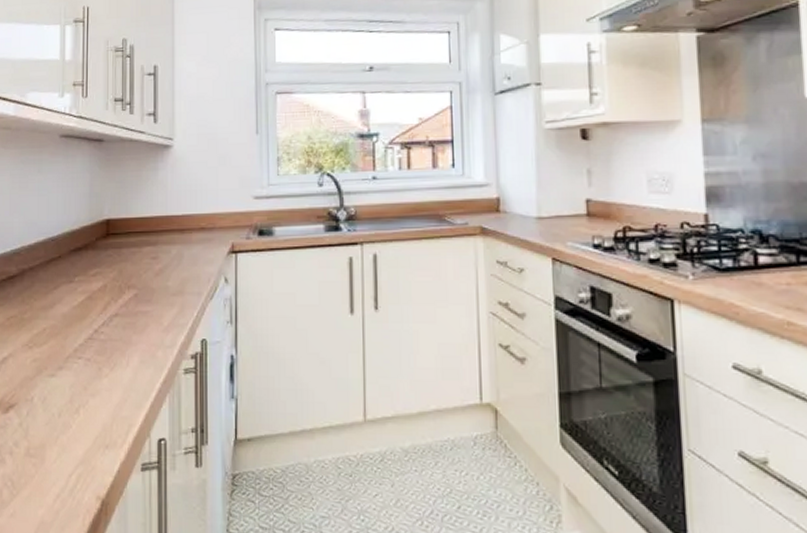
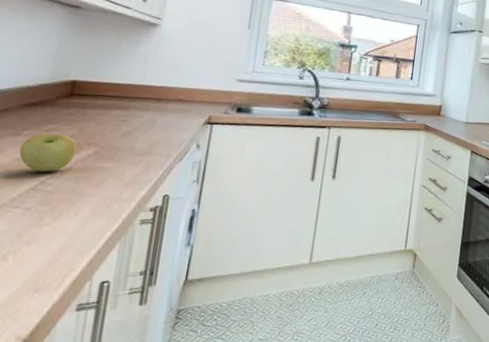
apple: none [74,278,119,320] -> present [19,133,77,173]

